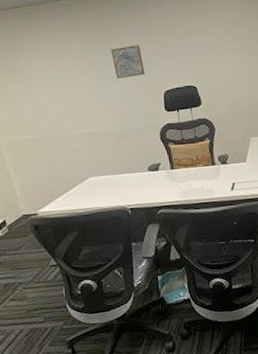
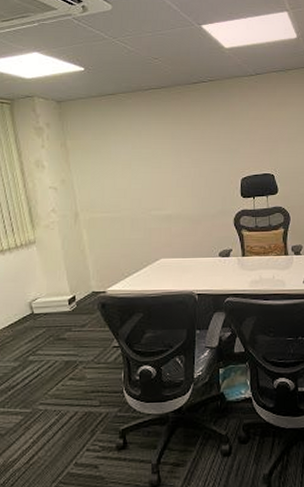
wall art: present [111,45,145,79] -> none [193,132,224,163]

